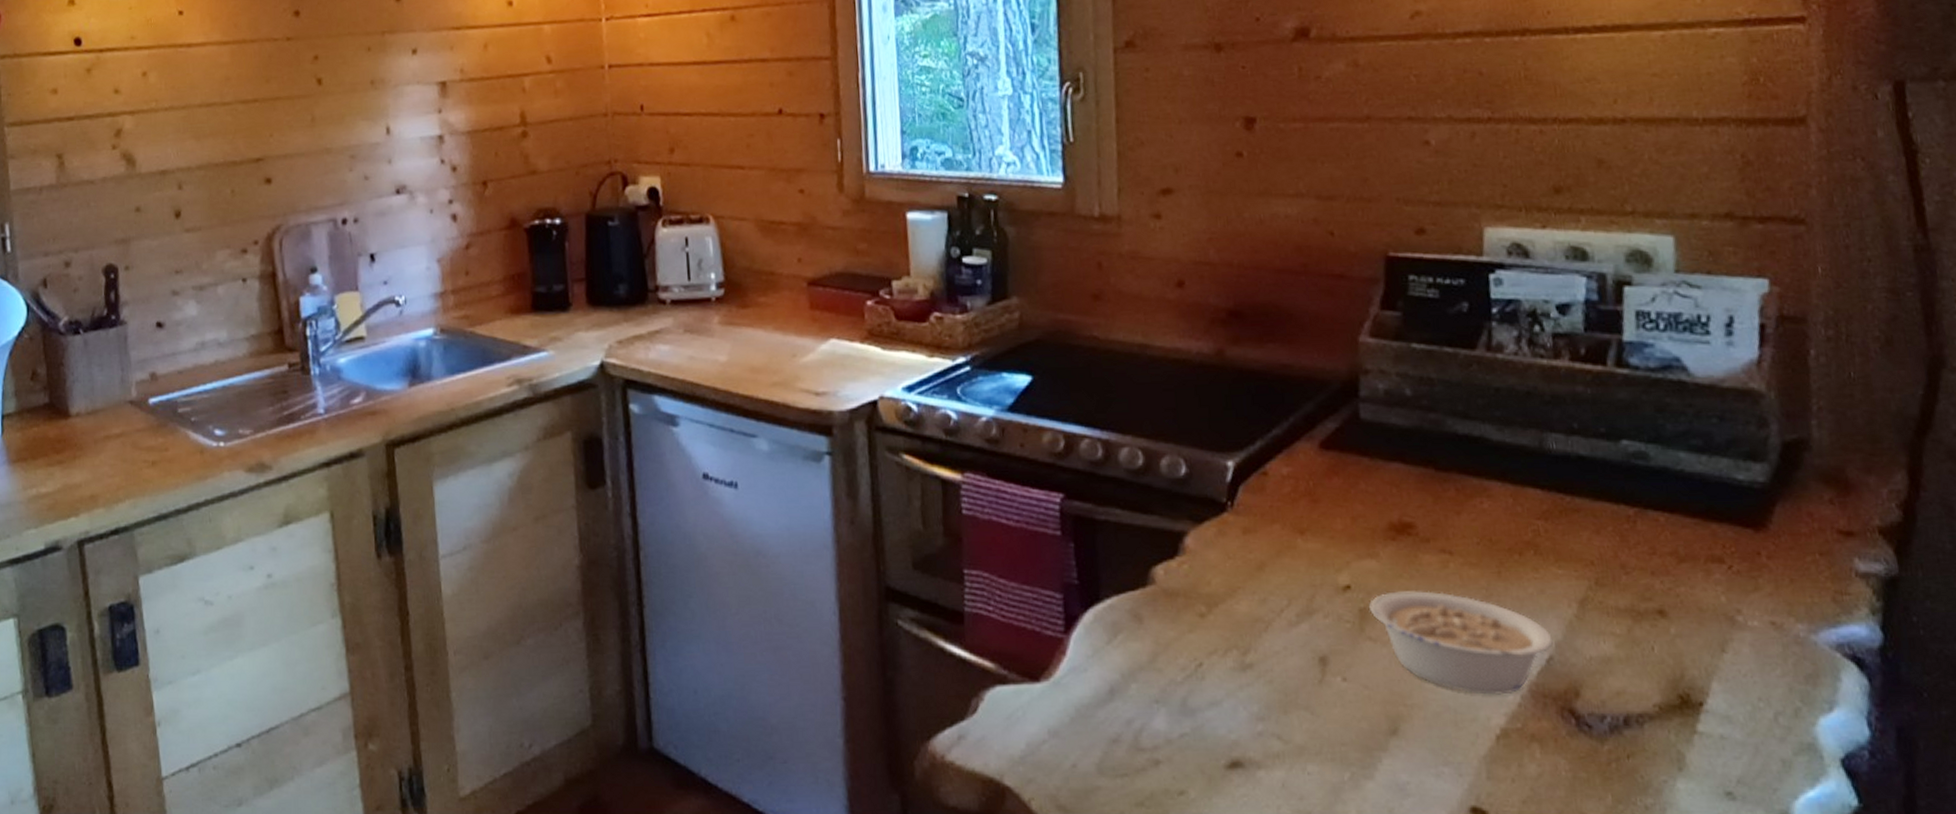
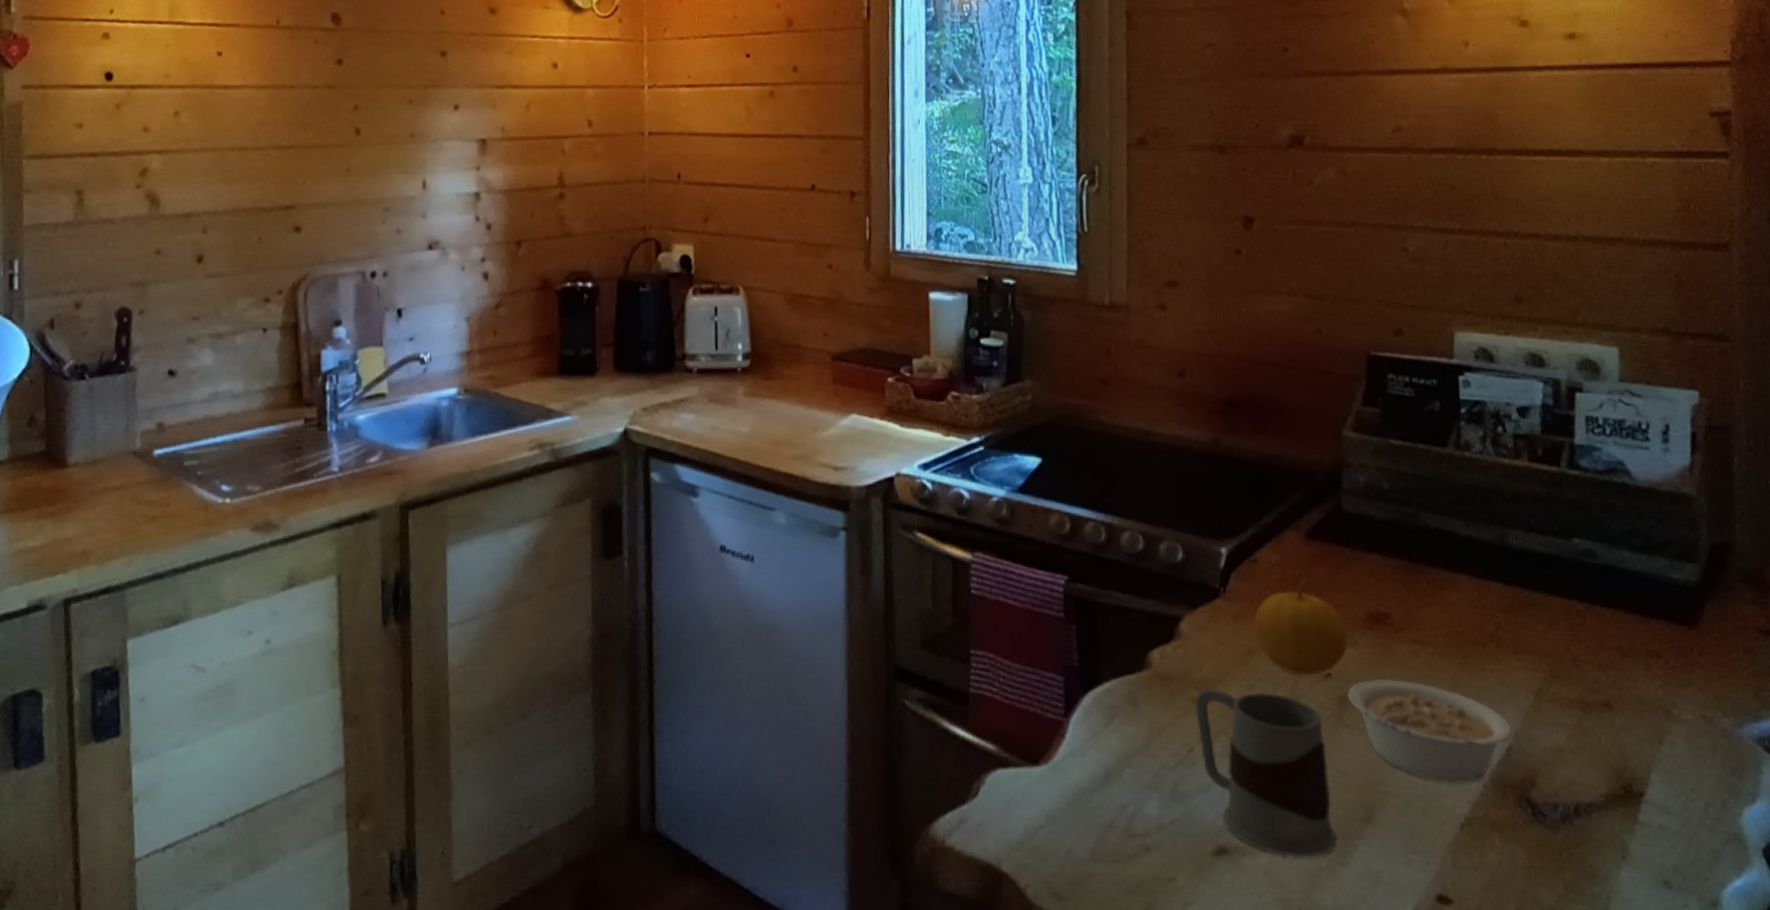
mug: none [1203,603,1360,770] -> present [1195,688,1337,857]
fruit: none [1264,490,1369,588] -> present [1253,579,1348,675]

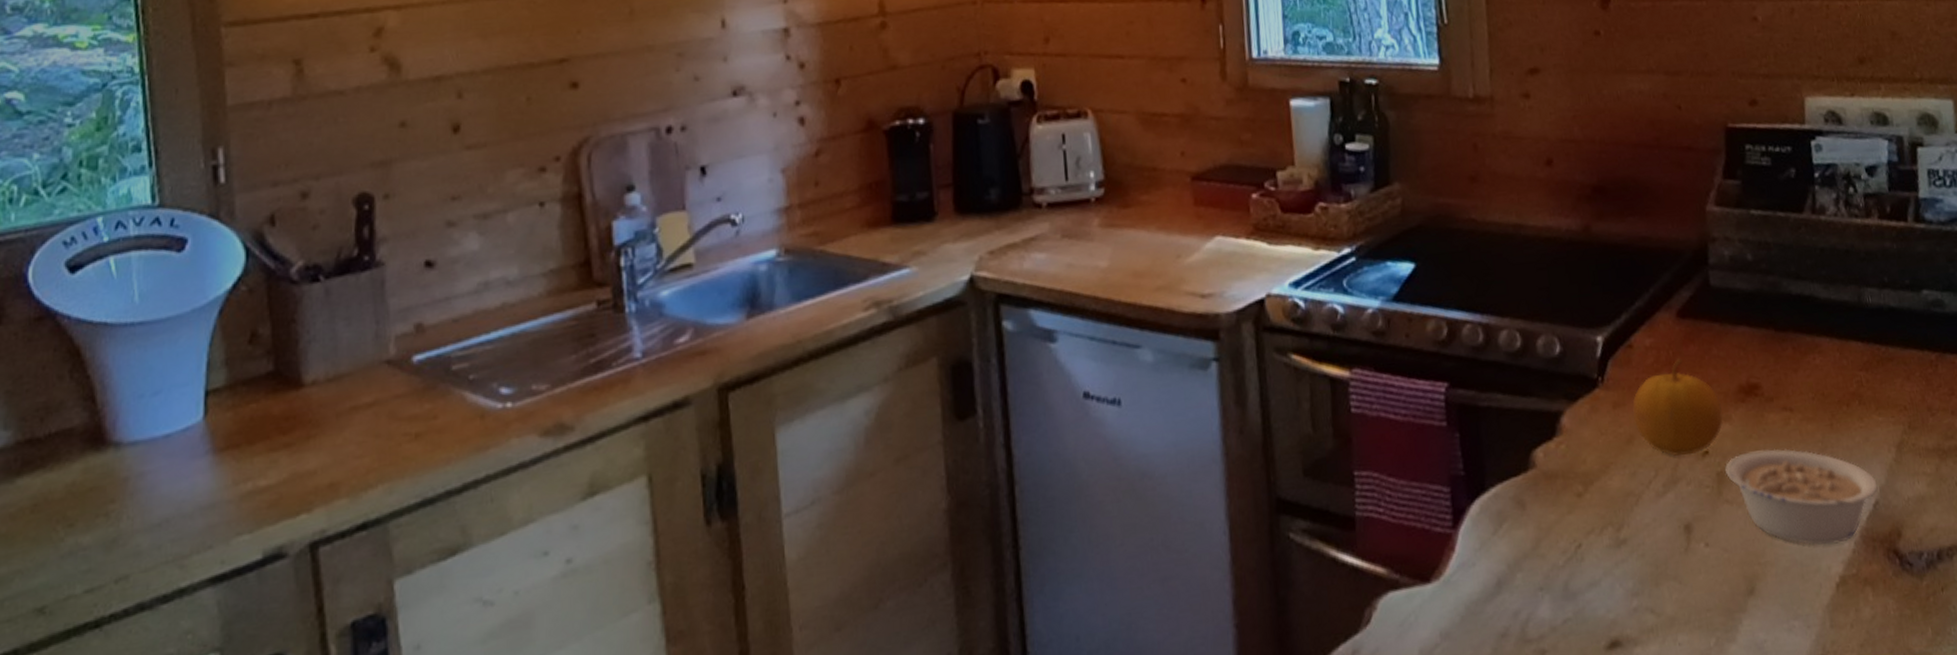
mug: present [1195,688,1337,857] -> none [1580,477,1724,640]

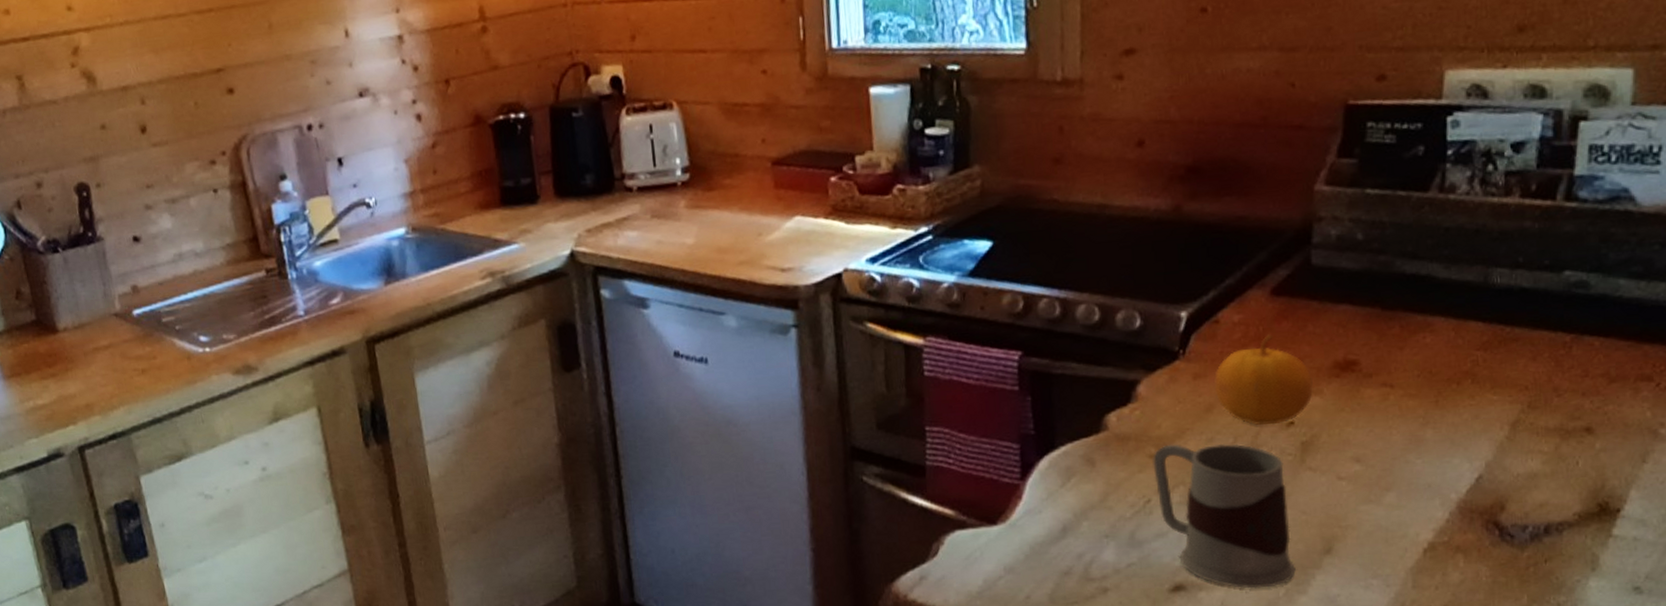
mug: none [1580,477,1724,640] -> present [1152,443,1296,589]
legume: present [1725,448,1878,546] -> none [1311,422,1483,514]

